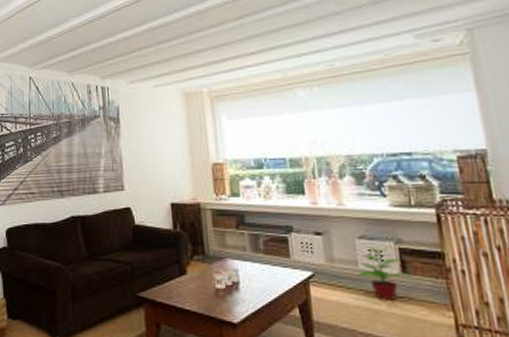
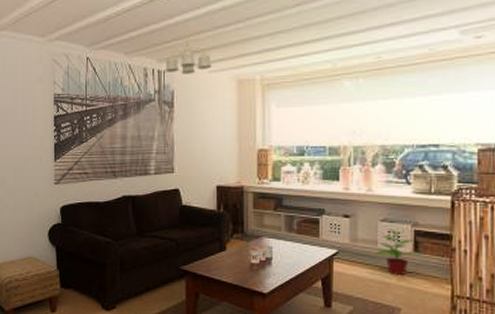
ceiling light fixture: none [108,51,156,90] -> present [165,35,212,74]

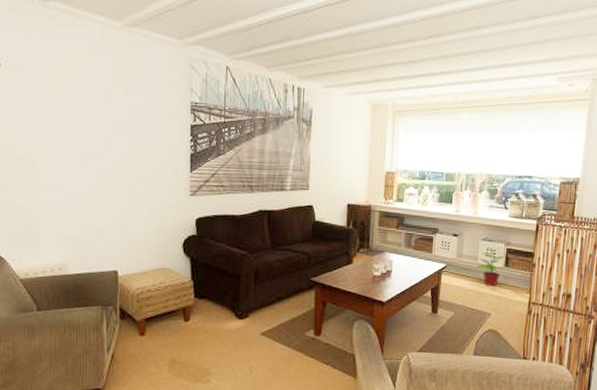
ceiling light fixture: present [165,35,212,74] -> none [304,54,349,94]

